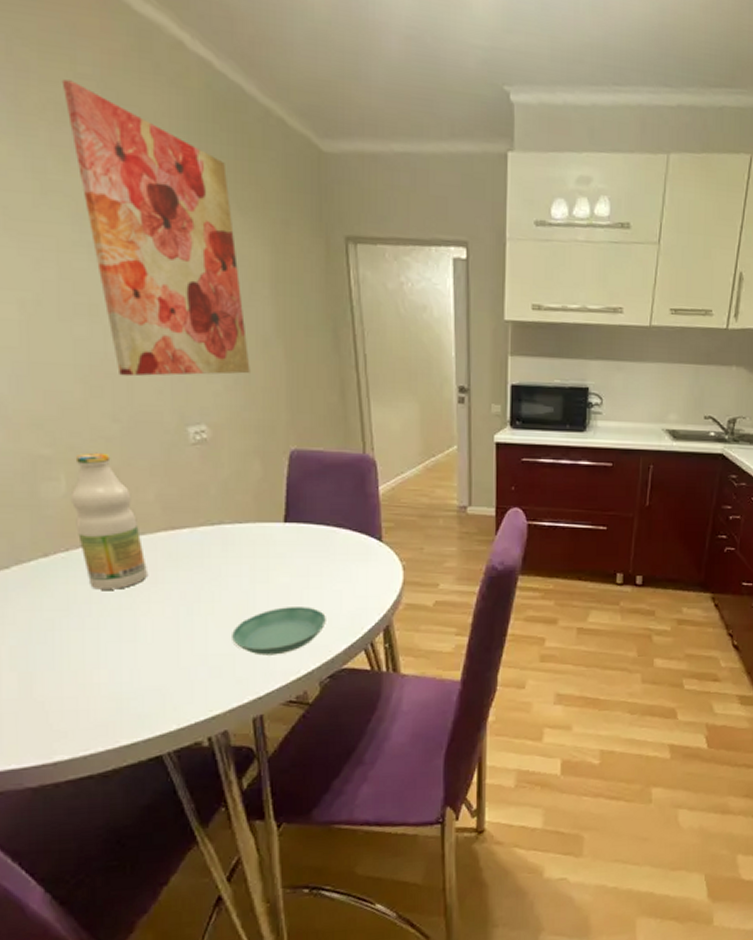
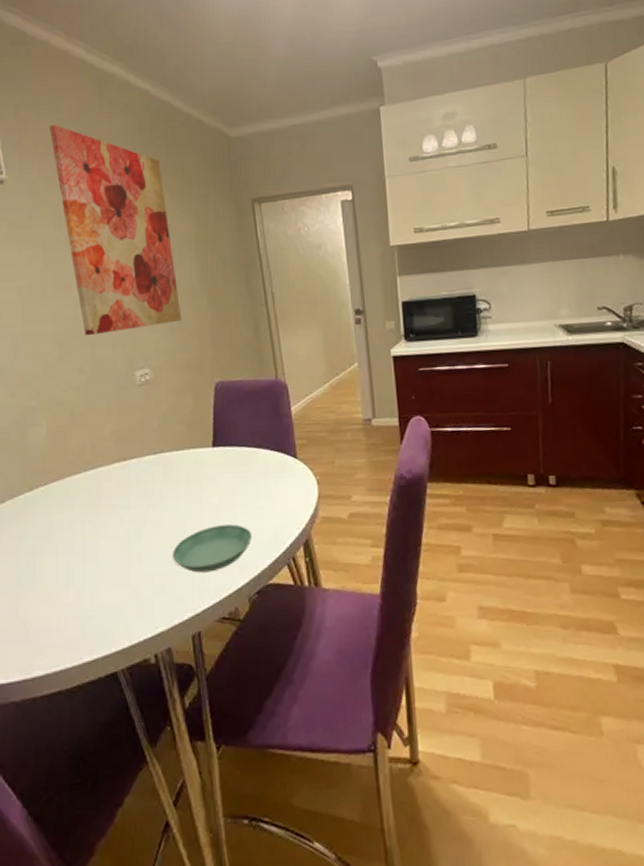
bottle: present [70,452,147,590] -> none [49,399,105,517]

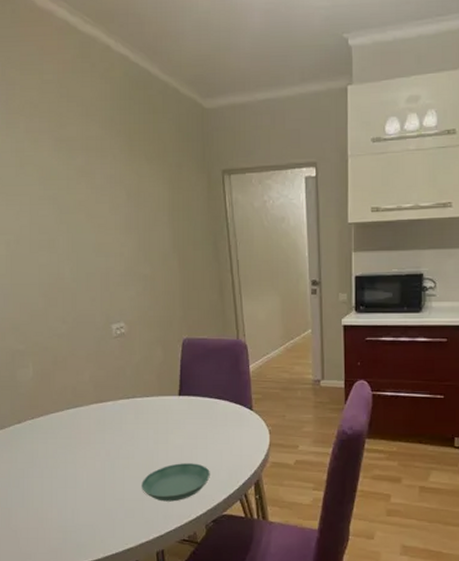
wall art: present [49,124,182,336] -> none [34,86,154,290]

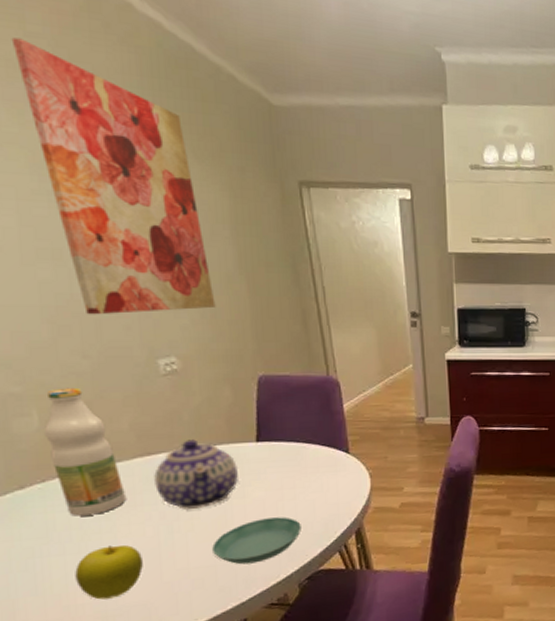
wall art: none [34,86,154,290] -> present [11,37,216,315]
bottle: none [35,346,84,448] -> present [43,387,126,516]
fruit: none [48,474,92,517] -> present [75,545,143,600]
teapot: none [104,391,163,450] -> present [154,439,238,511]

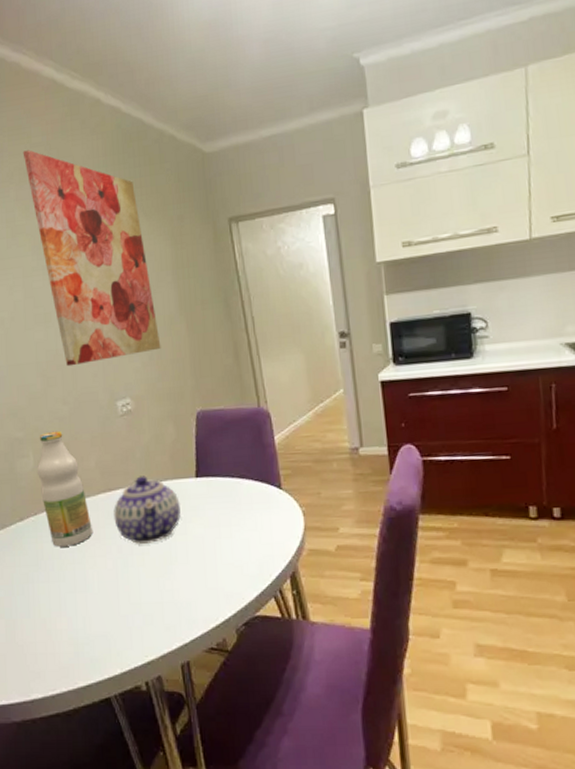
fruit: present [75,545,143,600] -> none [56,576,105,627]
saucer: present [212,516,301,565] -> none [160,555,238,604]

